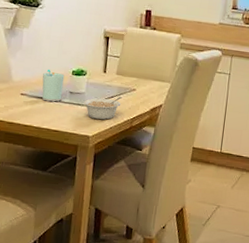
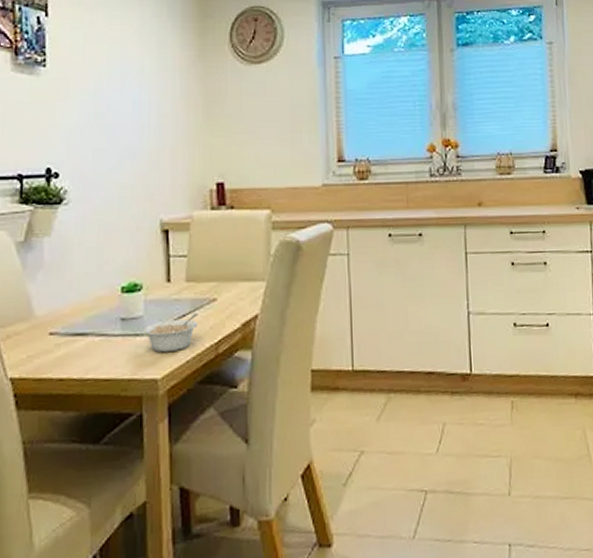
cup: present [42,69,65,102] -> none [79,290,111,338]

